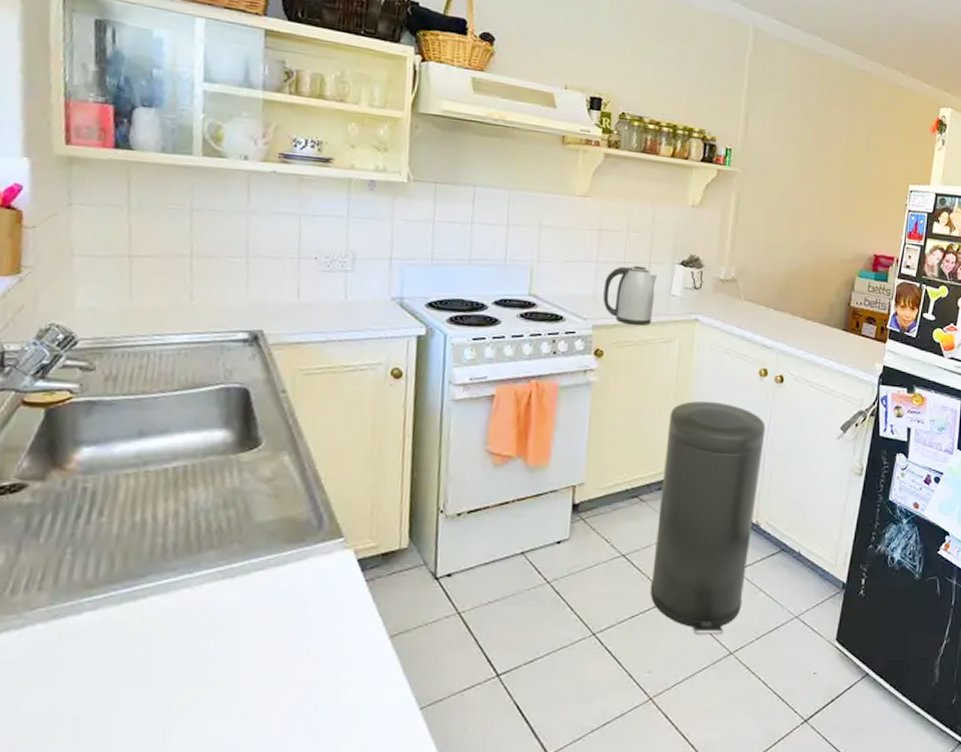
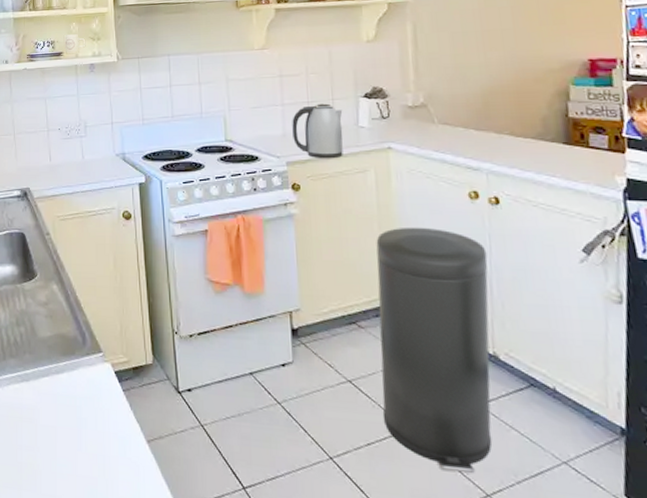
mug: none [335,136,368,164] -> present [63,34,86,55]

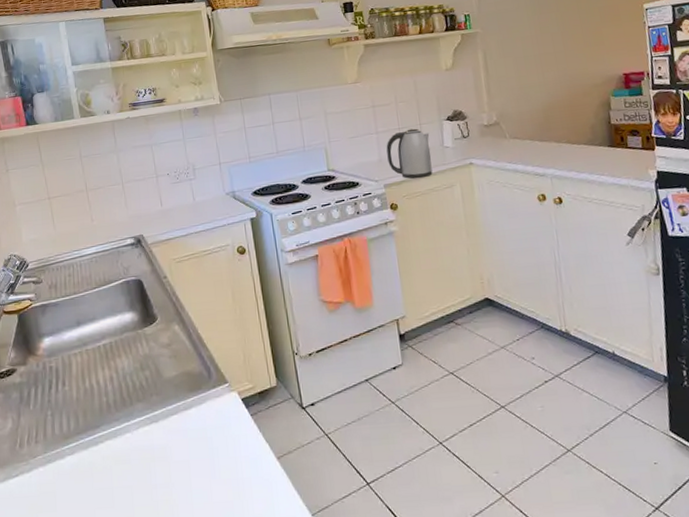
mug: present [63,34,86,55] -> none [164,80,188,101]
pedal bin: present [376,227,493,474] -> none [465,230,569,437]

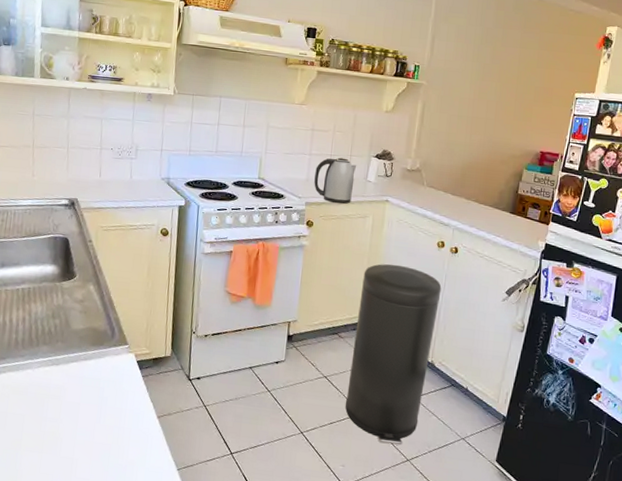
pedal bin: none [465,230,569,437] -> present [345,264,442,445]

